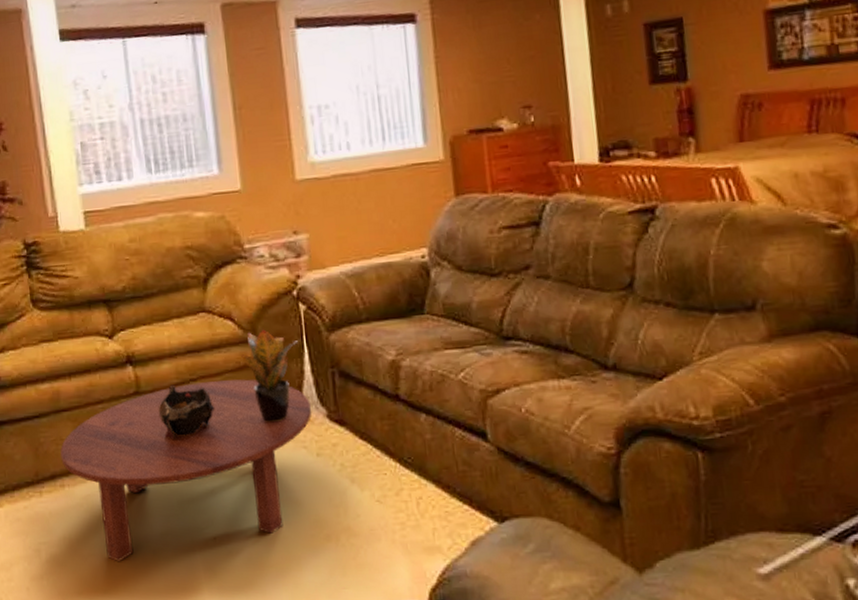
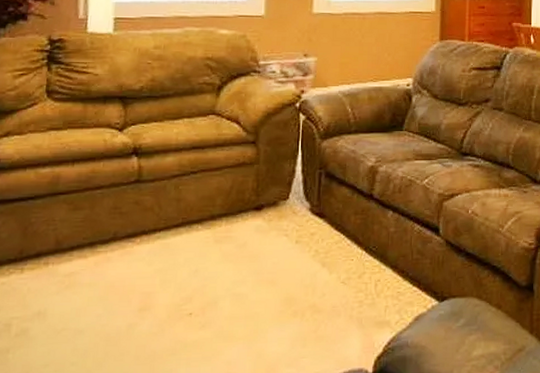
coffee table: present [60,379,312,562] -> none [49,174,298,336]
decorative bowl: present [158,384,214,441] -> none [155,176,210,225]
potted plant: present [240,329,300,423] -> none [241,133,296,213]

